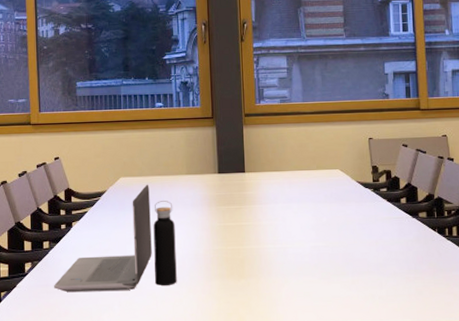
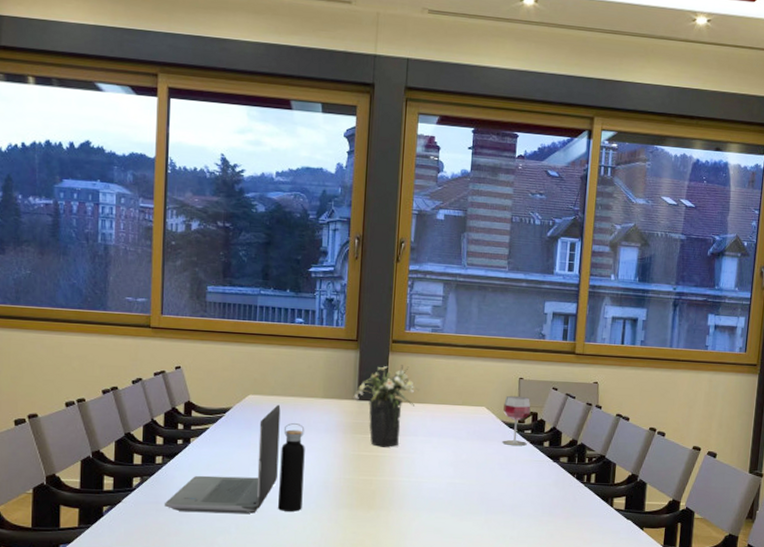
flower arrangement: none [213,136,276,217] -> present [352,365,420,447]
wineglass: none [357,155,384,206] -> present [502,395,531,447]

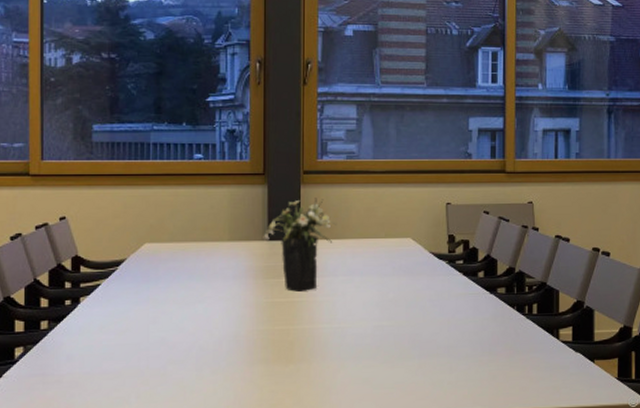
laptop computer: present [164,404,281,514] -> none [51,252,182,382]
water bottle: present [278,423,305,512] -> none [184,272,211,373]
wineglass: present [502,395,531,447] -> none [431,223,461,280]

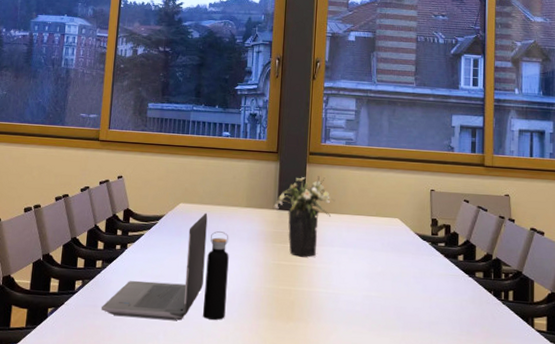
laptop computer: none [51,252,182,382] -> present [100,213,208,320]
water bottle: none [184,272,211,373] -> present [203,231,229,320]

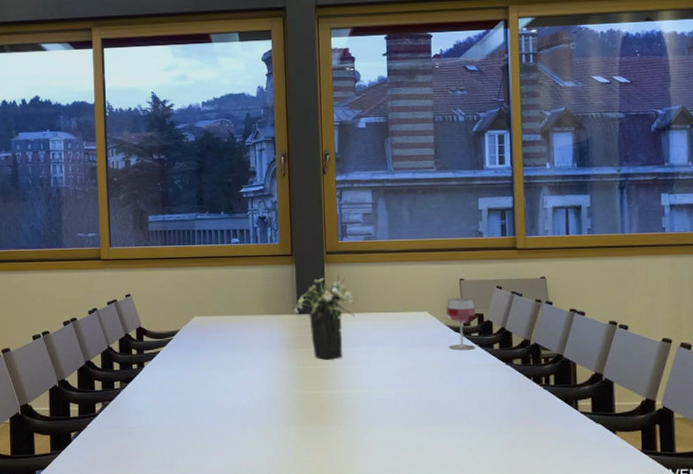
laptop computer: present [100,213,208,320] -> none [124,324,227,434]
water bottle: present [203,231,229,320] -> none [228,342,253,430]
wineglass: none [416,207,444,260] -> present [446,297,476,351]

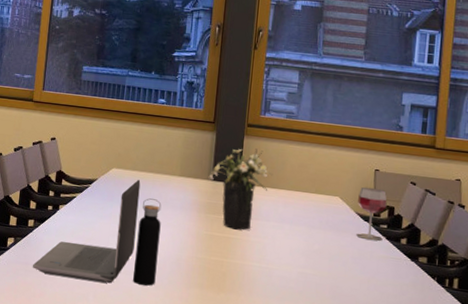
laptop computer: none [124,324,227,434] -> present [32,179,141,283]
water bottle: none [228,342,253,430] -> present [133,198,162,286]

